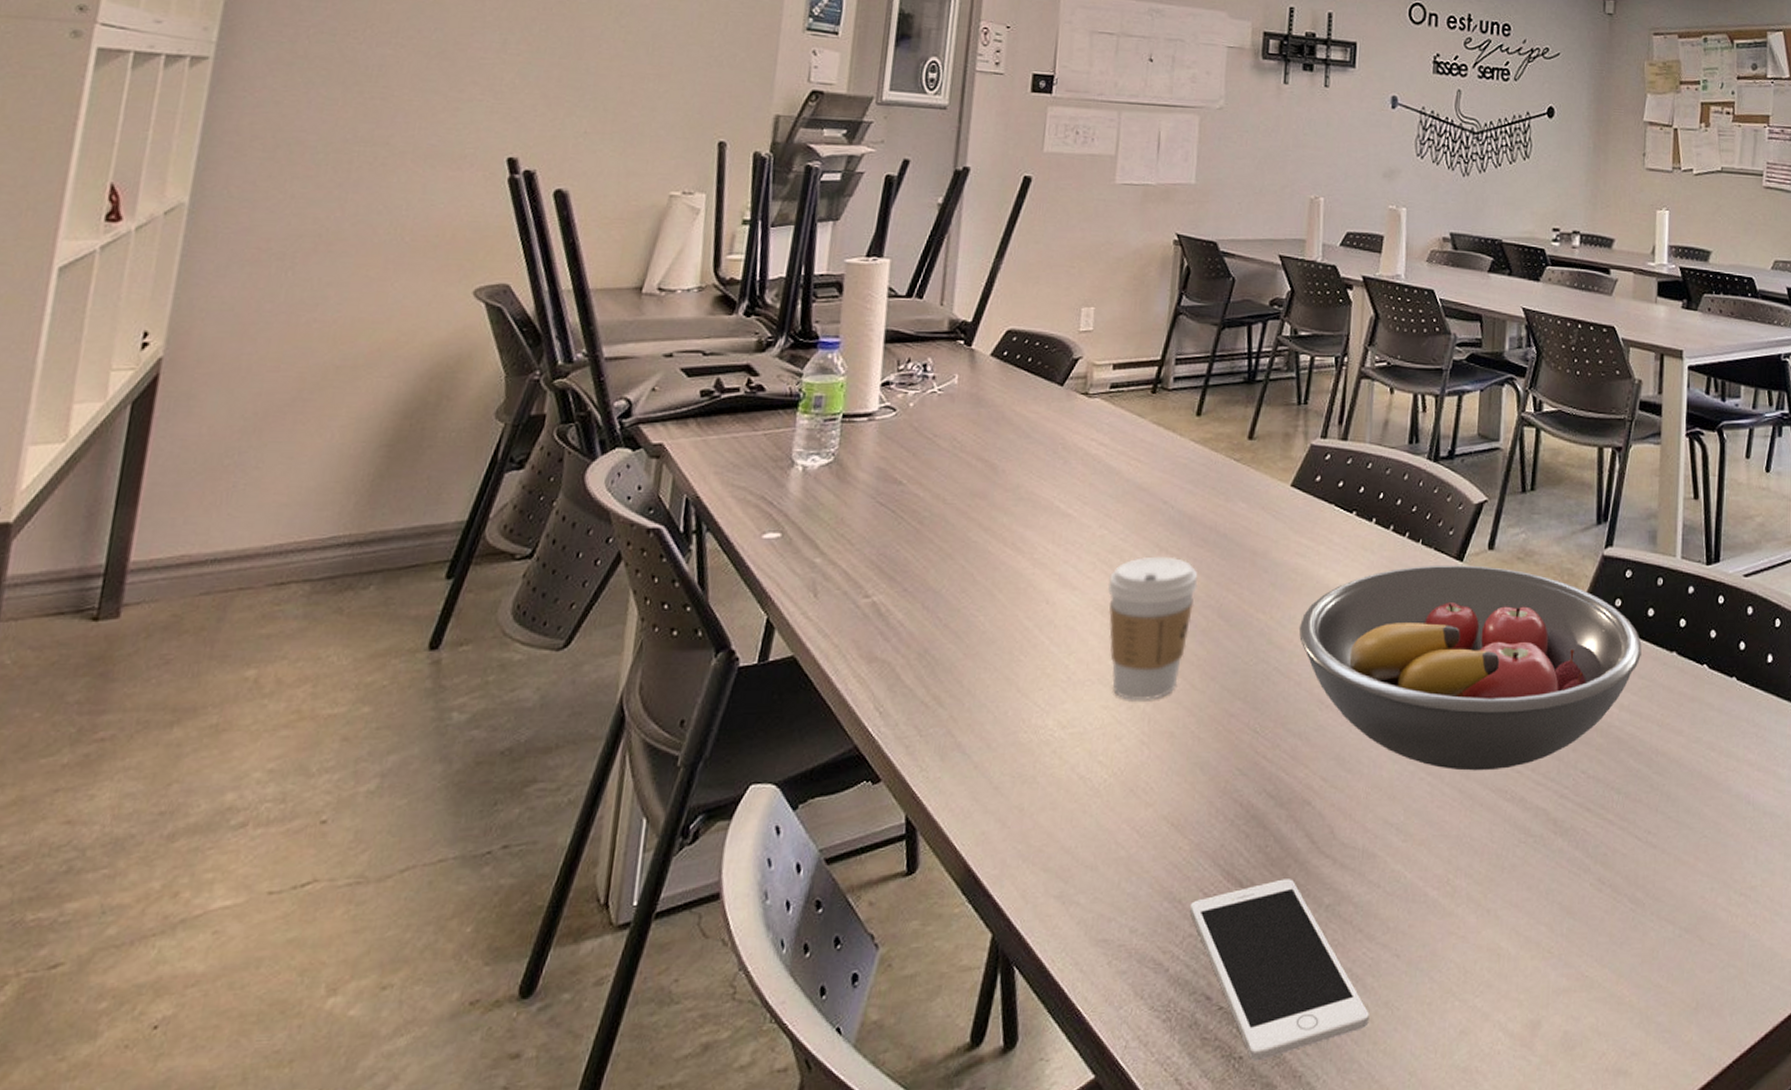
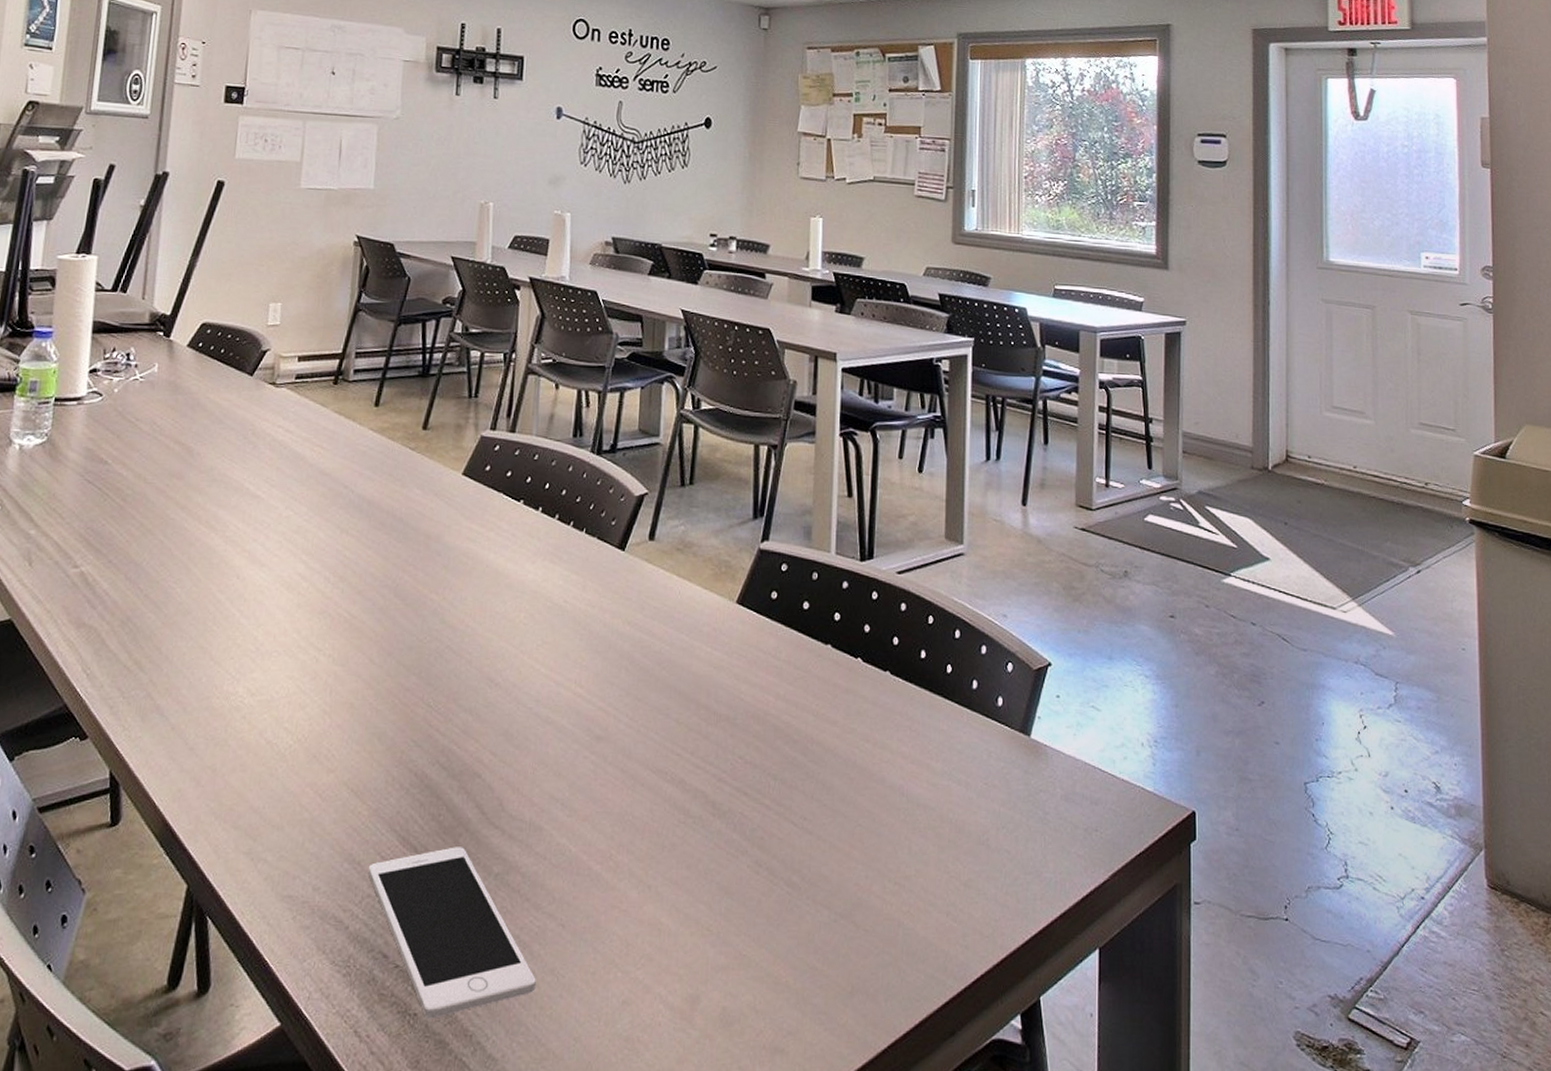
coffee cup: present [1107,556,1198,700] -> none [293,537,376,672]
fruit bowl: present [1298,565,1642,771] -> none [469,553,797,752]

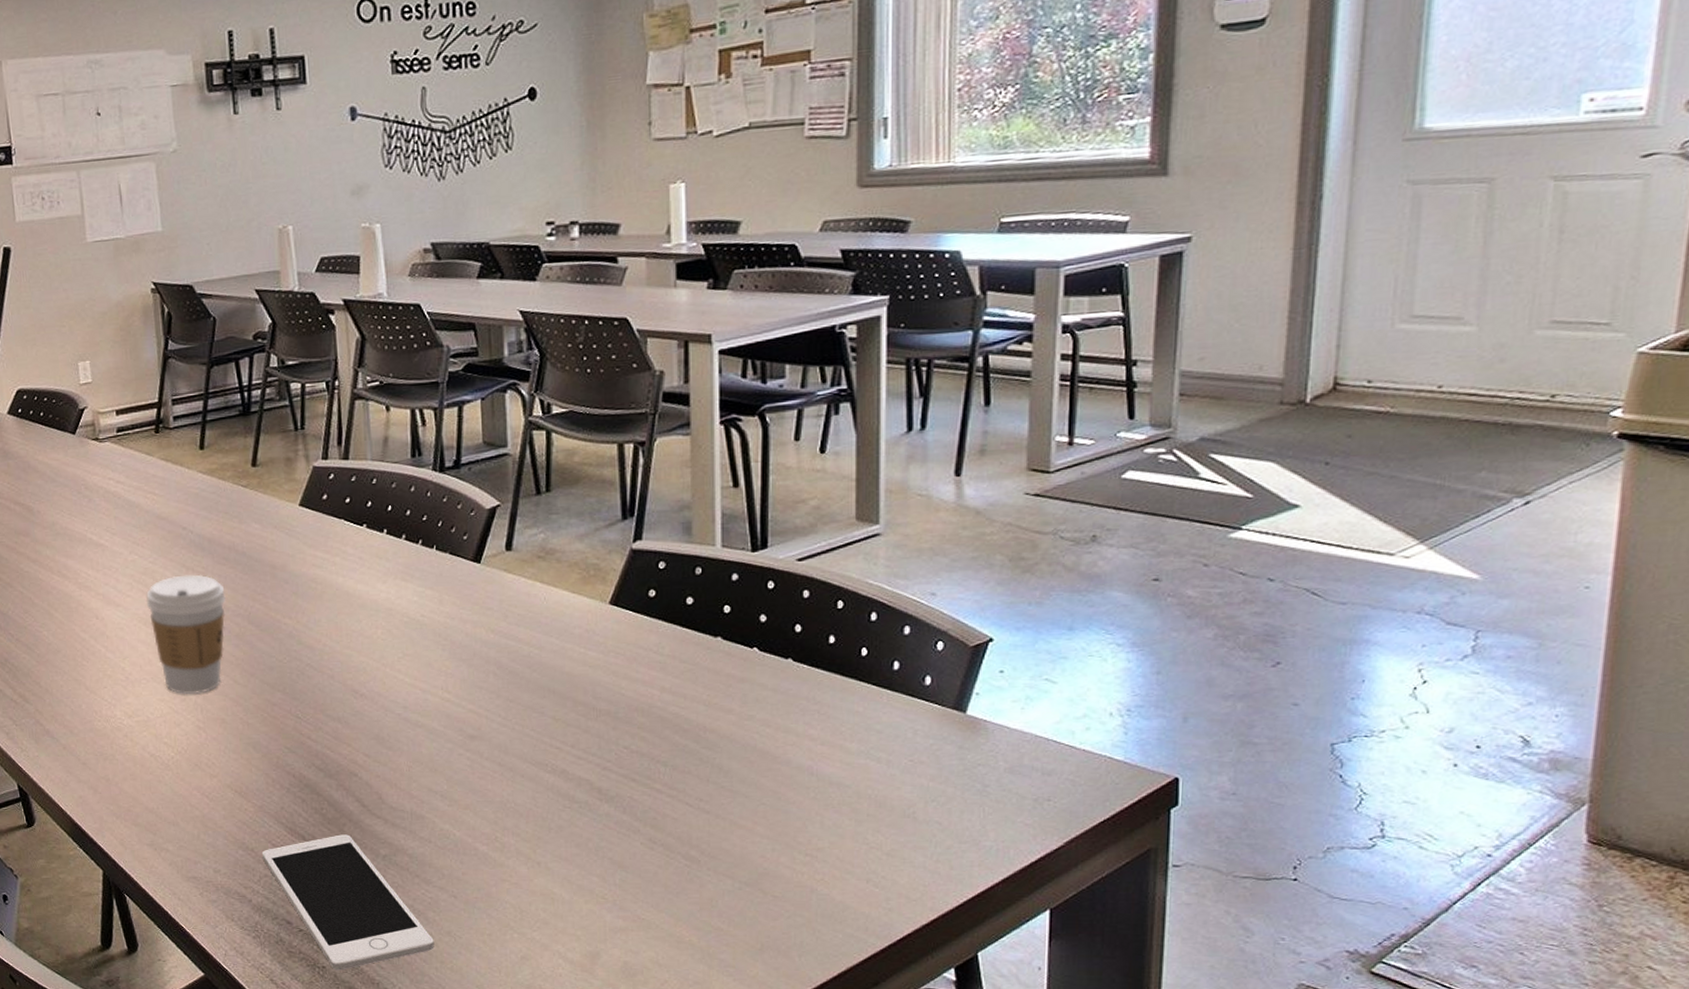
coffee cup: none [293,537,376,672] -> present [146,574,226,694]

